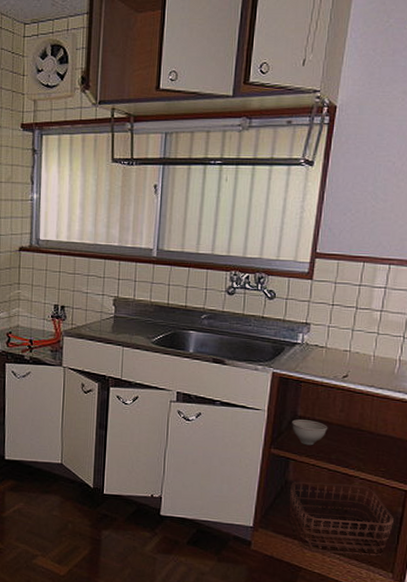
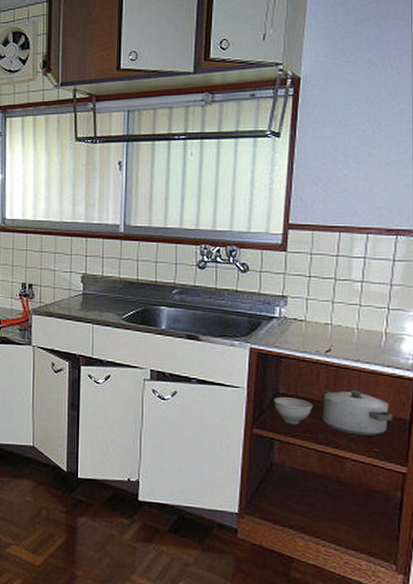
basket: present [289,481,394,557] -> none [275,463,392,546]
cooking pot: none [335,413,400,457] -> present [321,389,393,436]

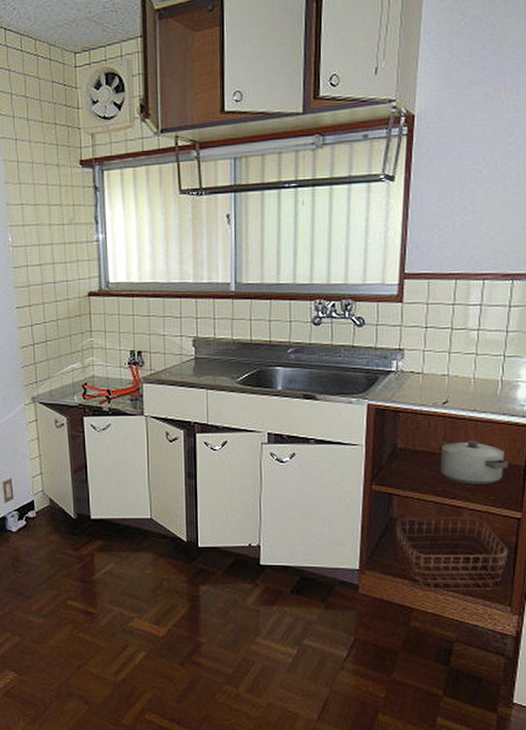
bowl: present [273,397,313,425] -> none [391,452,431,479]
basket: none [275,463,392,546] -> present [395,515,508,591]

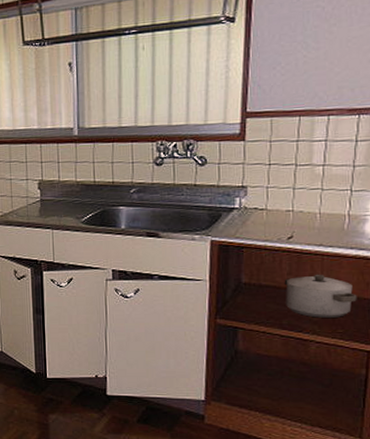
basket: present [395,515,508,591] -> none [240,348,357,423]

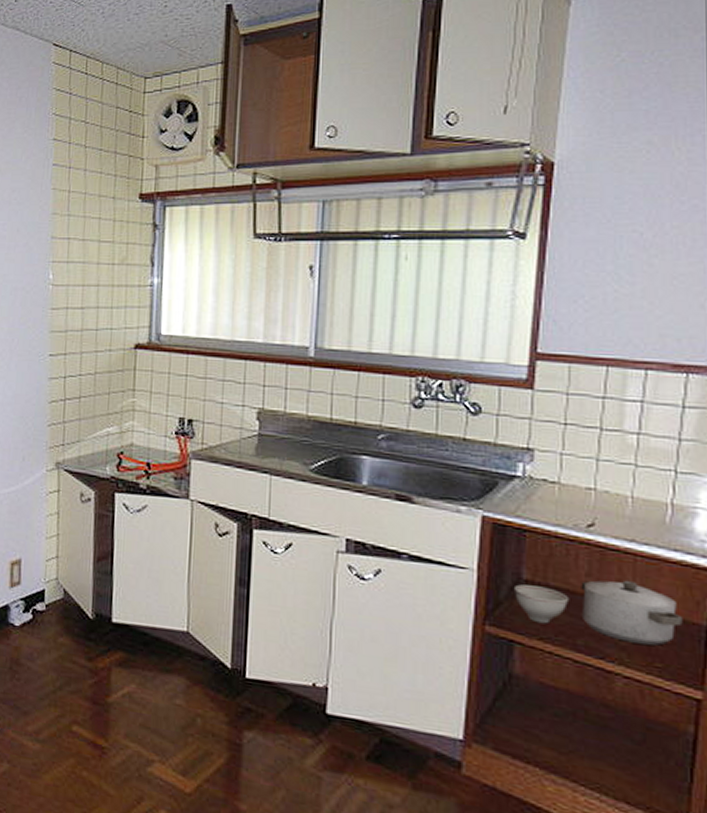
bowl: none [235,286,276,313] -> present [513,584,570,624]

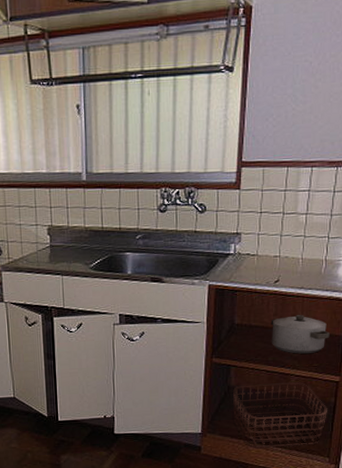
bowl: present [513,584,570,624] -> none [229,327,264,351]
basket: none [515,675,682,800] -> present [232,381,327,449]

